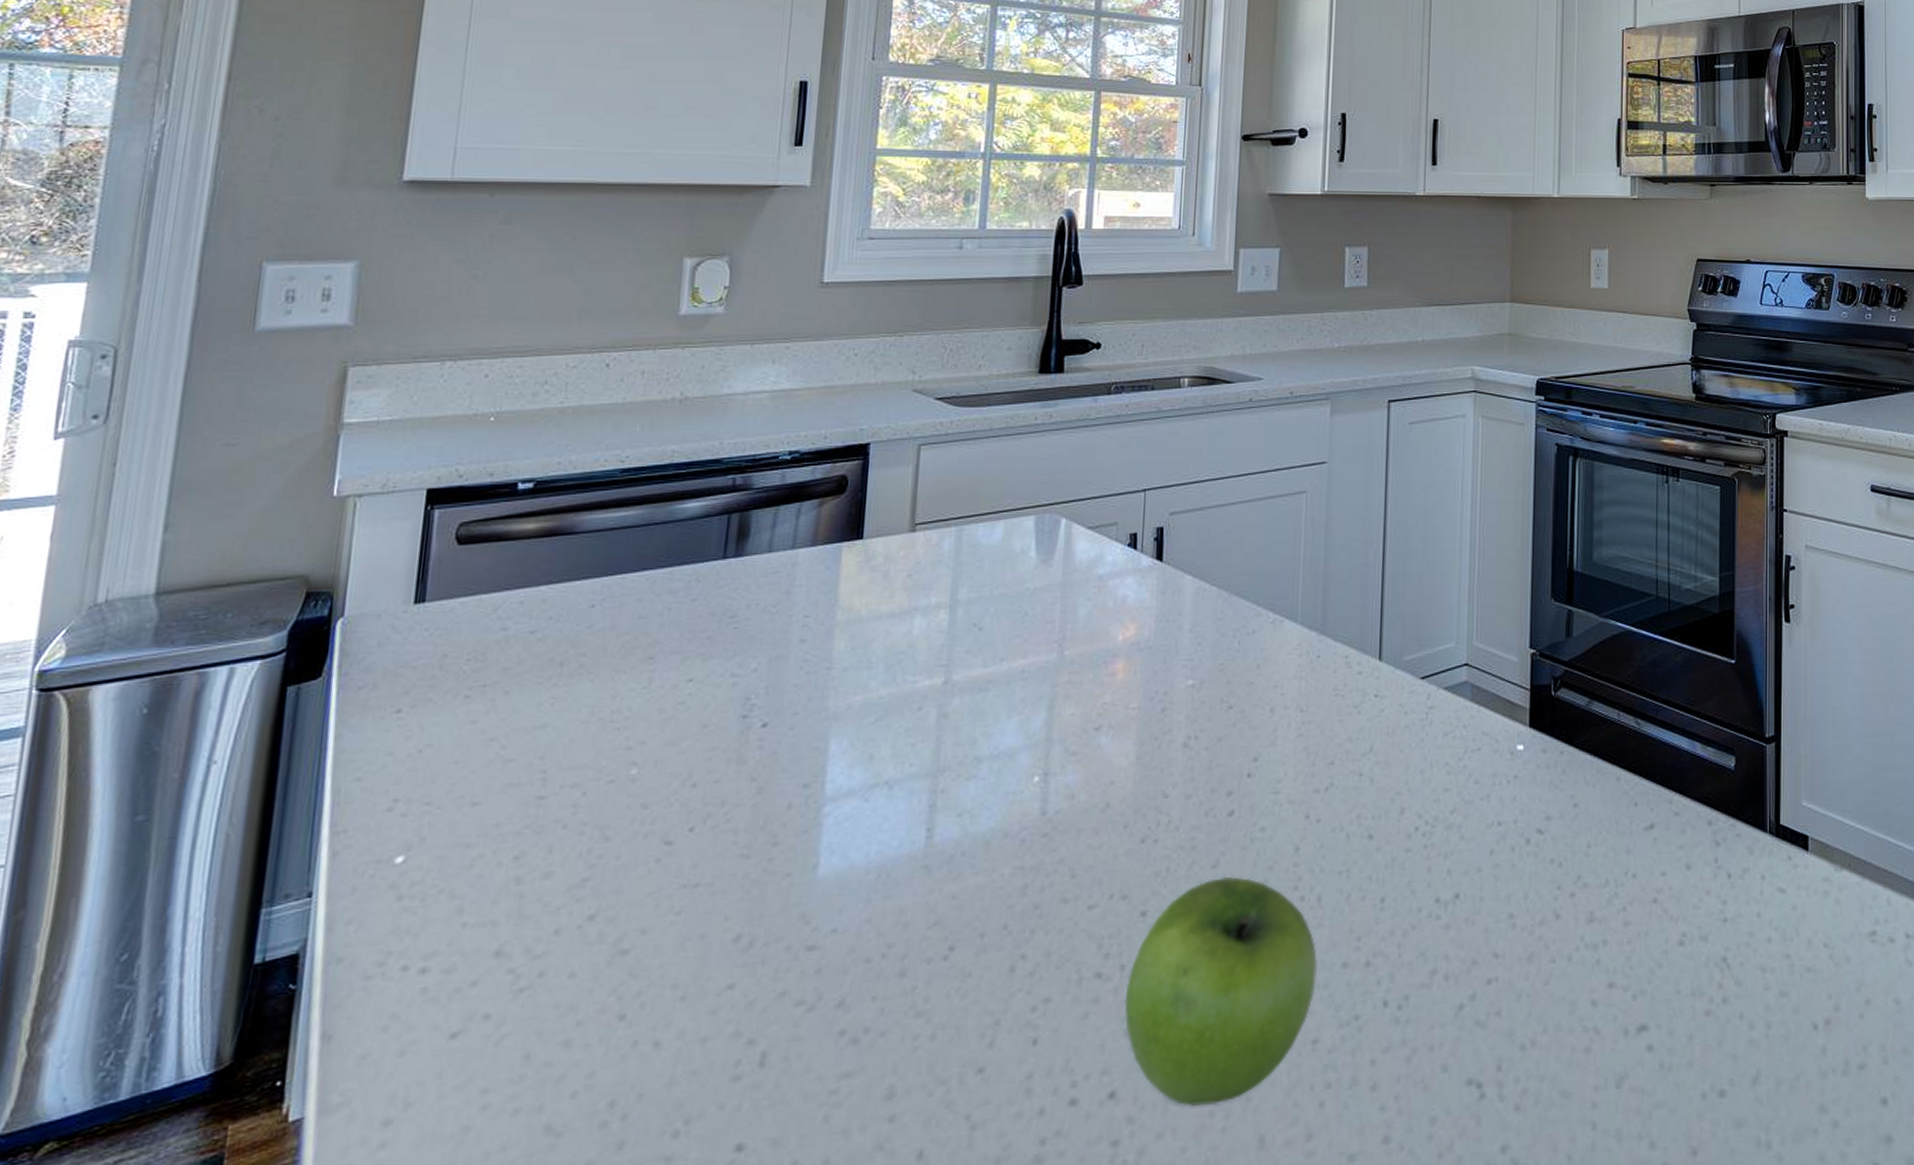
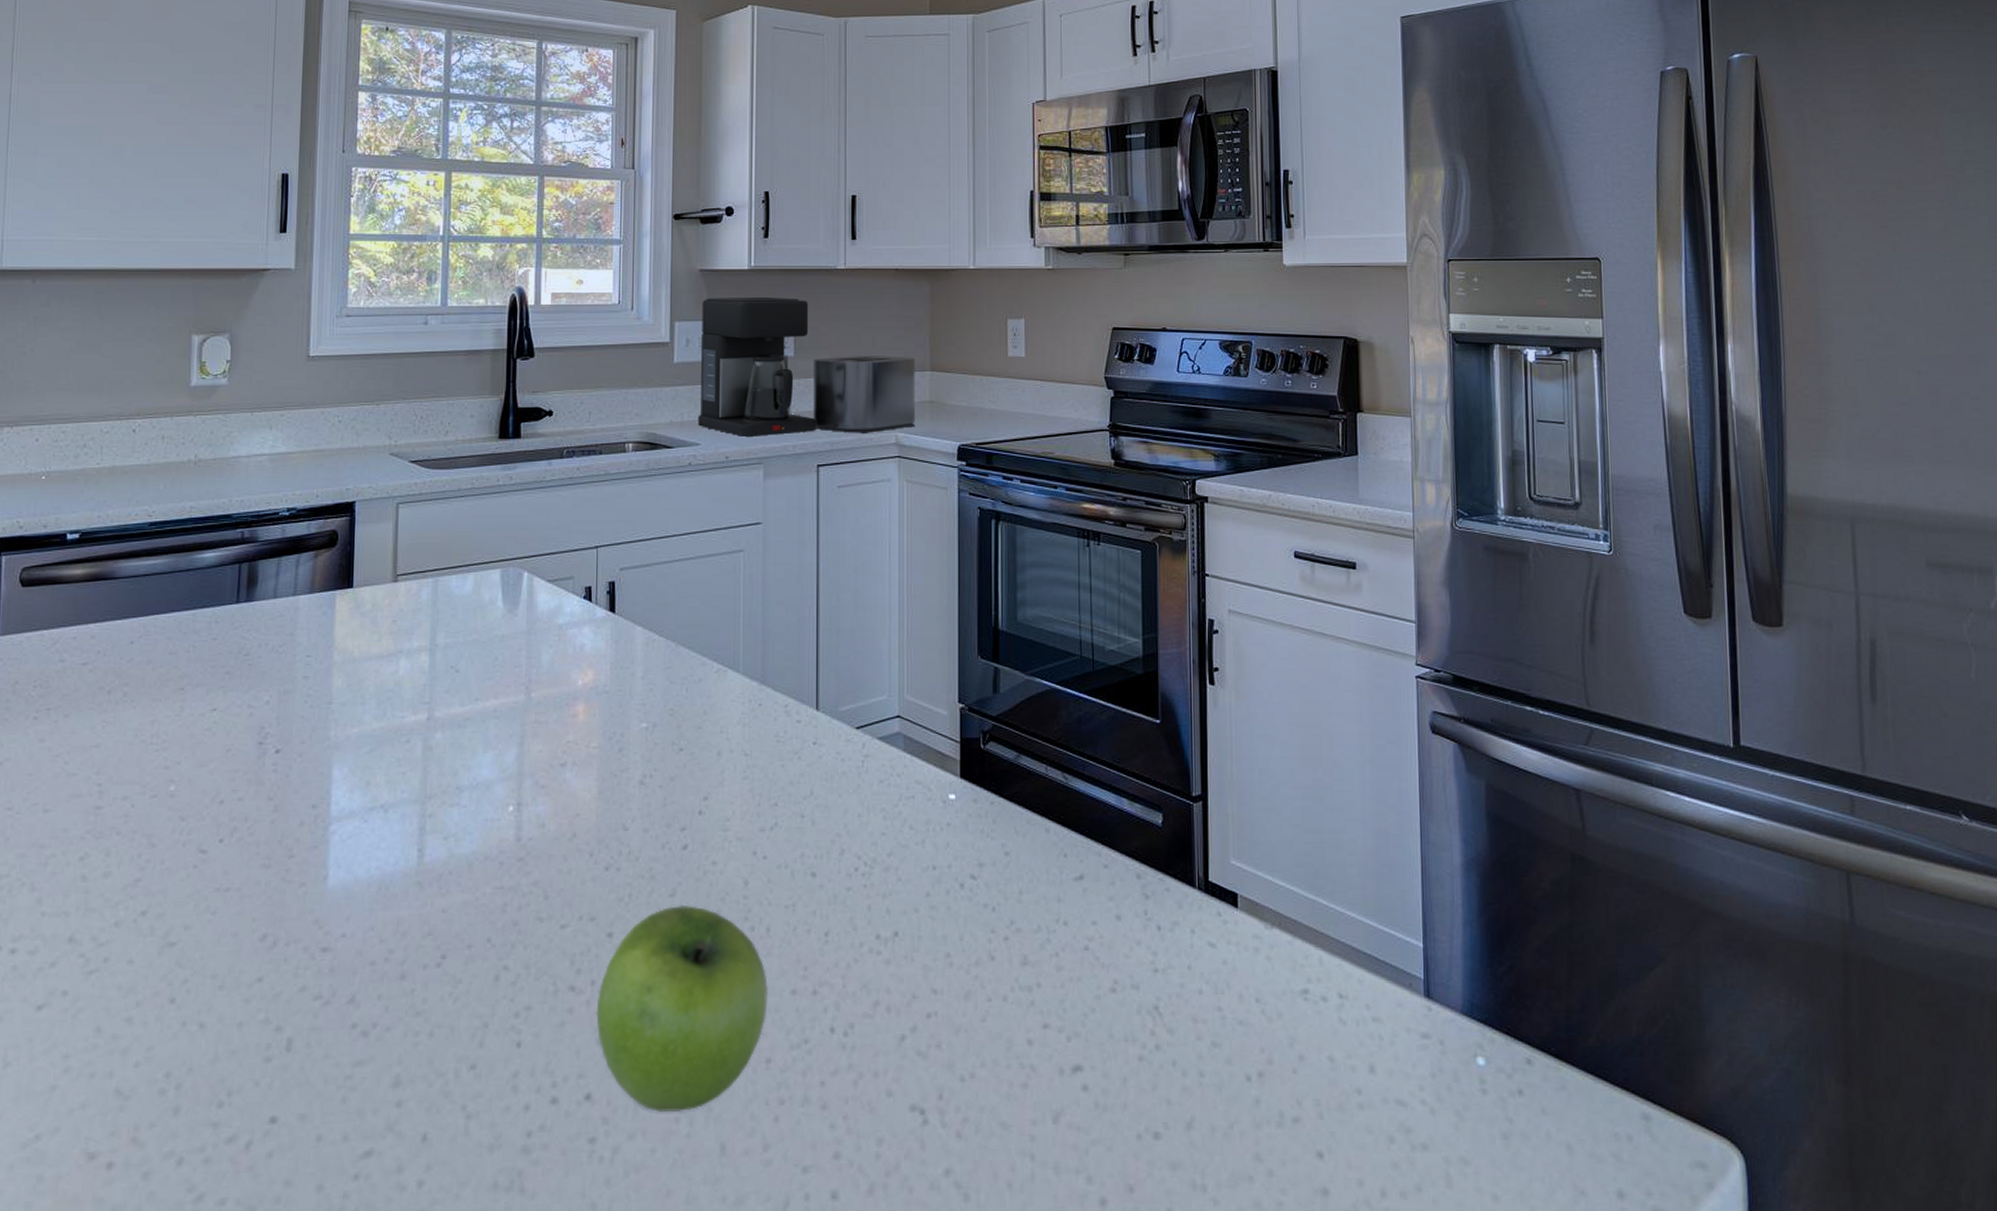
coffee maker: none [1261,224,1389,372] -> present [698,298,816,438]
toaster: none [1385,286,1495,367] -> present [812,356,916,433]

